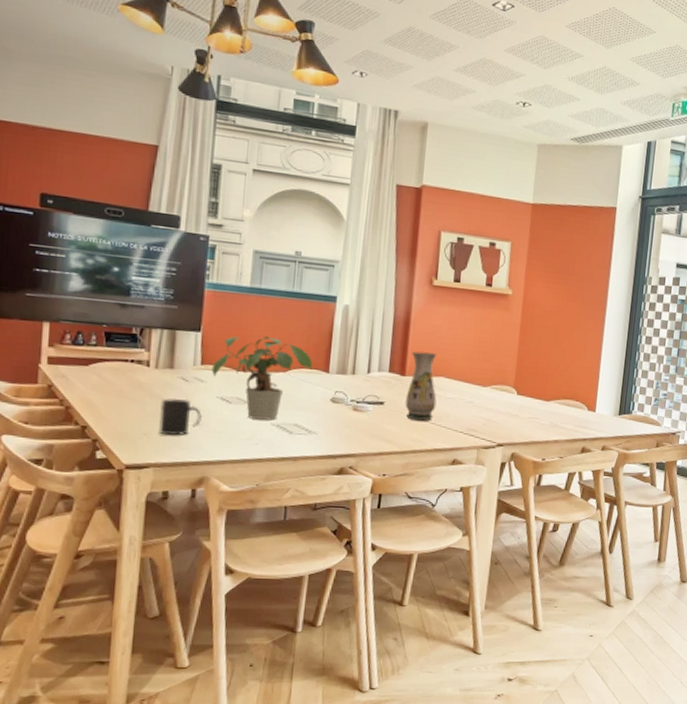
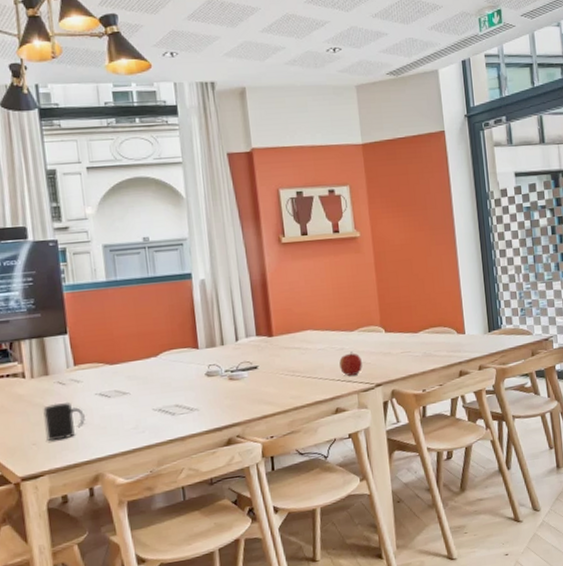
potted plant: present [211,336,313,420] -> none [85,325,182,409]
vase: present [405,351,437,421] -> none [274,308,309,378]
apple: none [465,407,489,430] -> present [339,351,362,376]

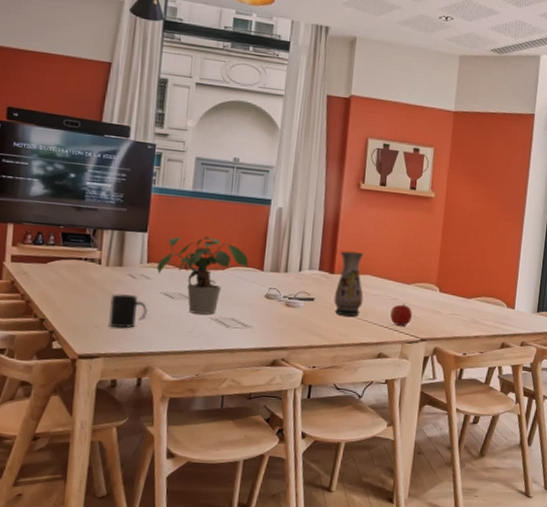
potted plant: none [85,325,182,409] -> present [156,236,249,315]
vase: none [274,308,309,378] -> present [334,251,364,317]

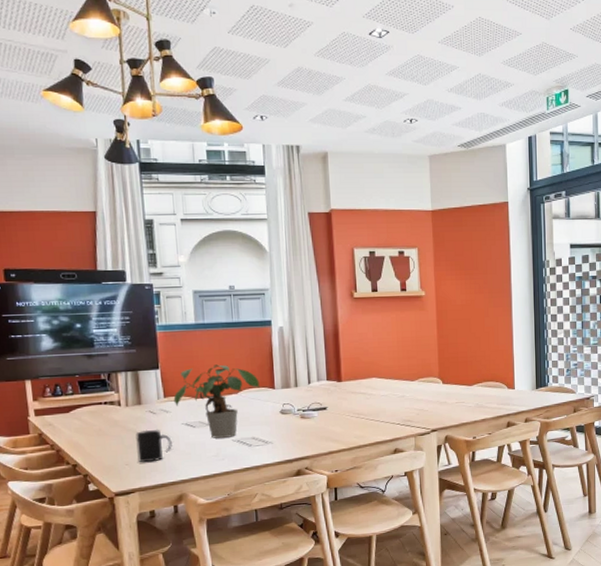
vase: present [334,251,364,317] -> none [344,358,373,419]
apple: present [390,303,412,326] -> none [400,399,420,421]

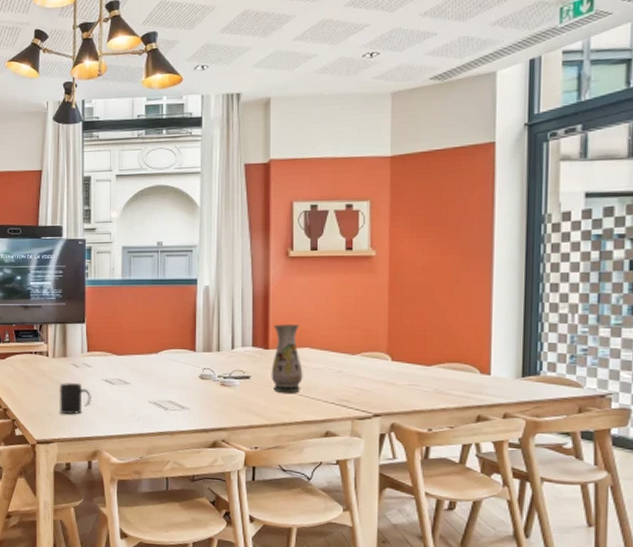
potted plant: present [173,364,260,439] -> none [96,322,180,398]
vase: none [344,358,373,419] -> present [271,324,303,393]

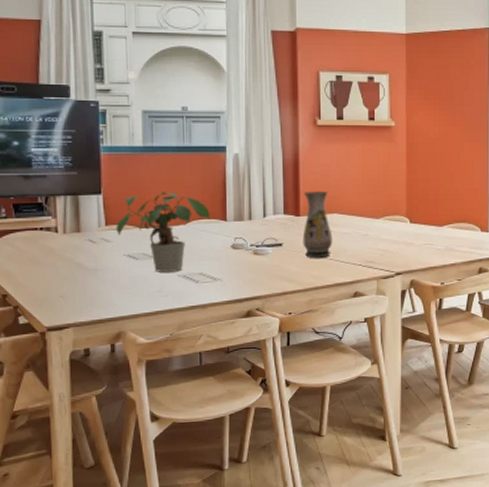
mug: present [59,382,91,415] -> none [72,259,112,296]
potted plant: none [96,322,180,398] -> present [115,192,210,272]

